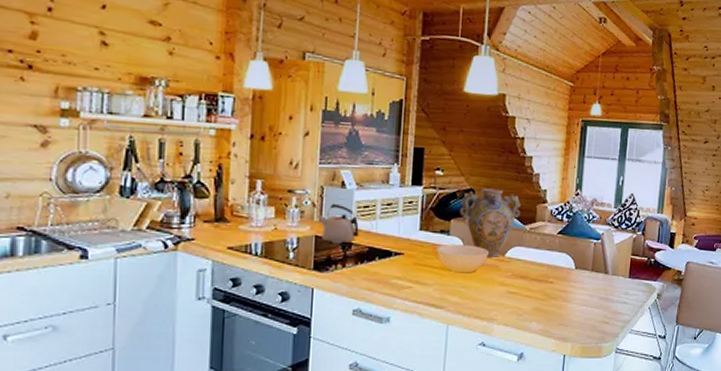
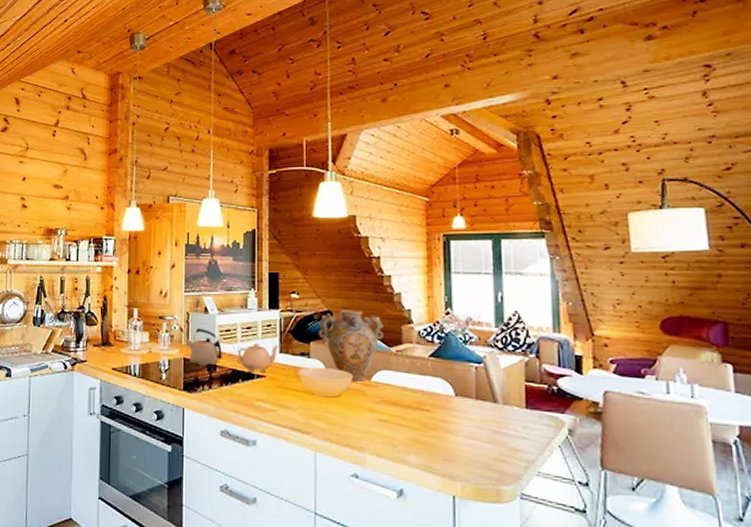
teapot: none [373,221,421,250] -> present [236,344,280,373]

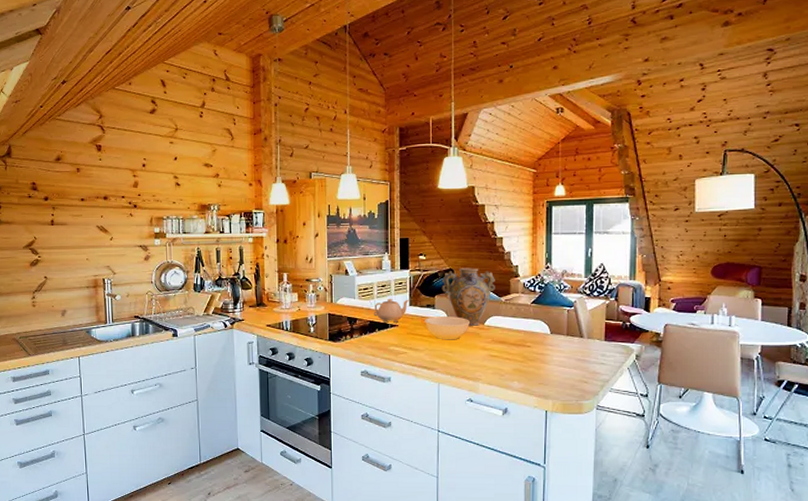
kettle: present [184,328,222,366] -> none [328,288,361,319]

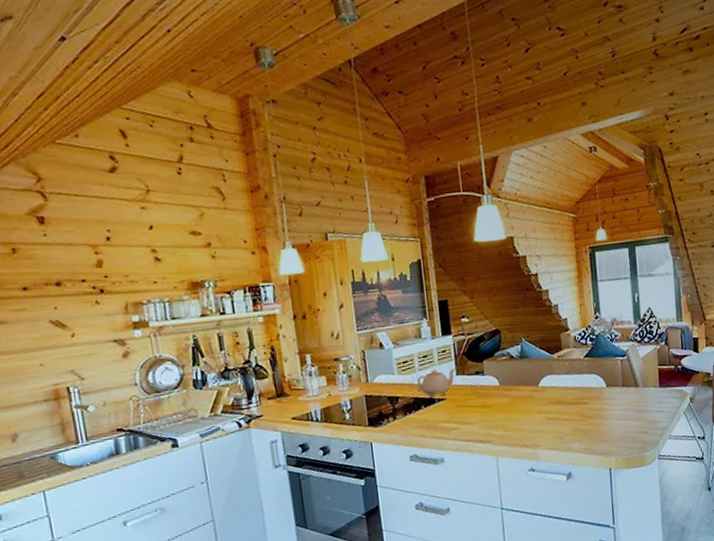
bowl: present [425,316,470,340] -> none [474,381,523,409]
ceramic jug: present [441,267,495,326] -> none [489,325,546,390]

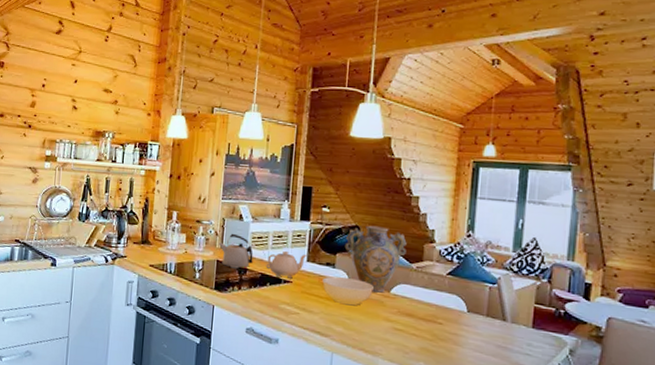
kettle: none [363,363,403,400] -> present [218,233,253,269]
bowl: none [474,381,523,409] -> present [322,276,374,306]
ceramic jug: none [489,325,546,390] -> present [344,225,407,293]

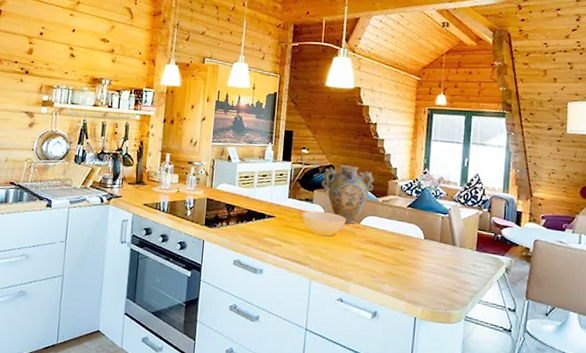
kettle: present [218,233,253,269] -> none [208,173,241,206]
teapot: present [265,251,308,279] -> none [251,189,289,214]

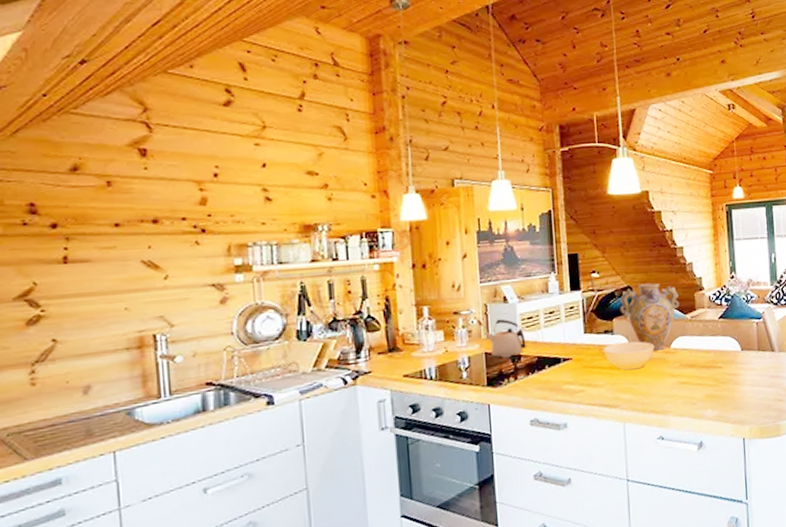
kettle: none [208,173,241,206] -> present [483,318,526,358]

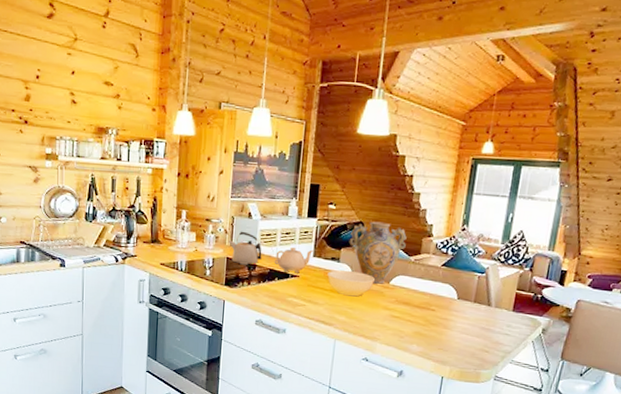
teapot: none [541,325,584,357] -> present [274,248,314,273]

